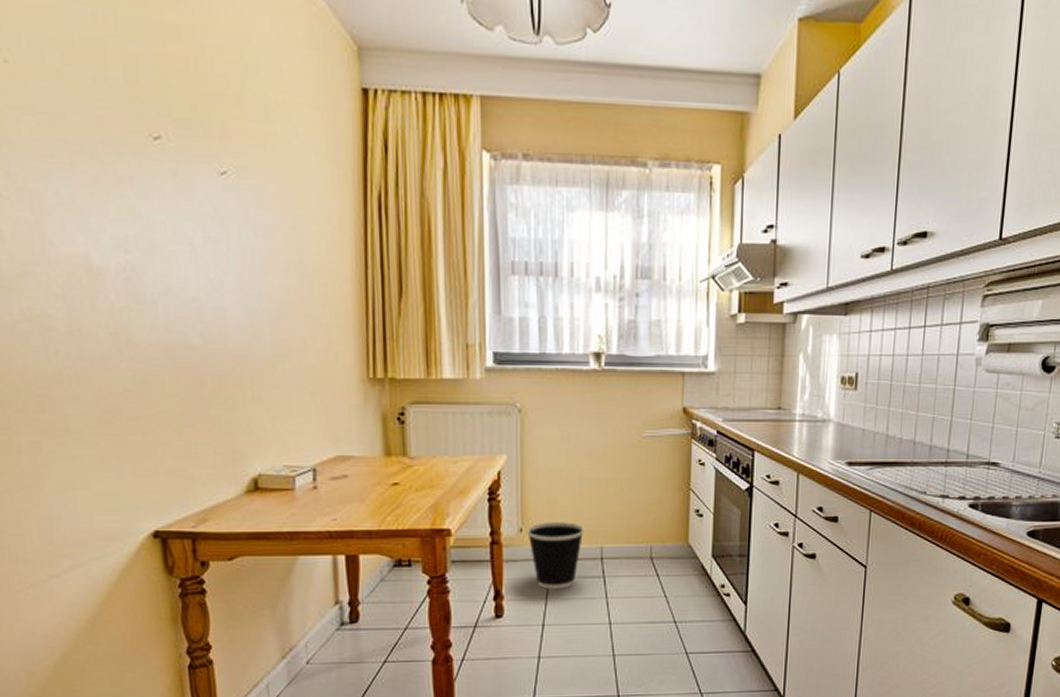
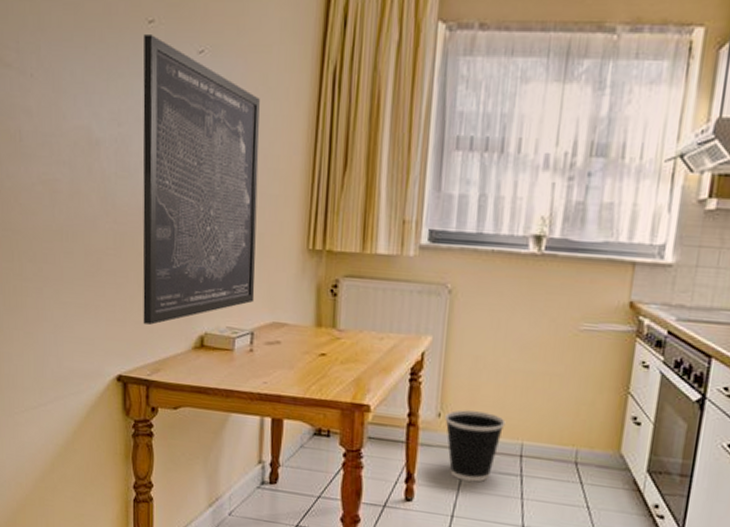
wall art: none [149,152,313,471] -> present [143,35,260,325]

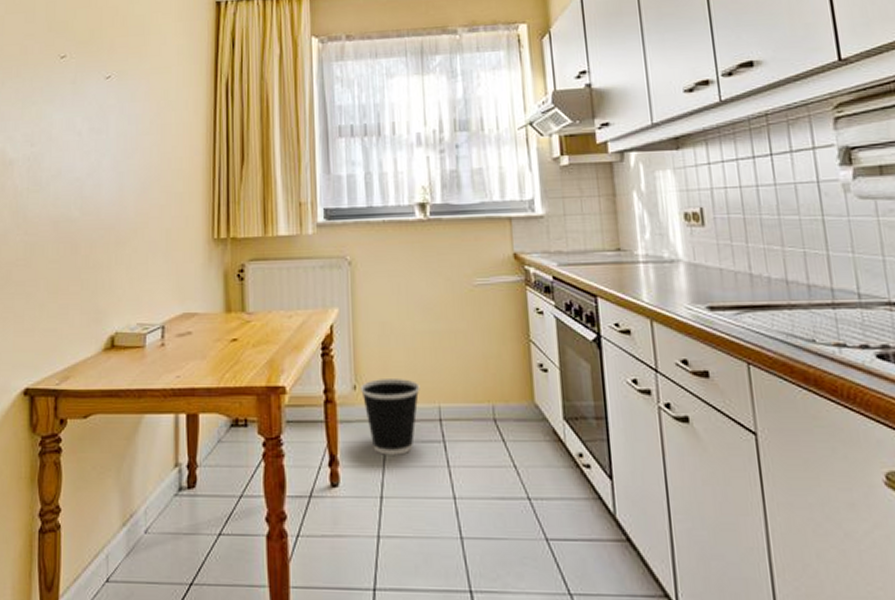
wall art: present [143,35,260,325] -> none [52,67,164,331]

